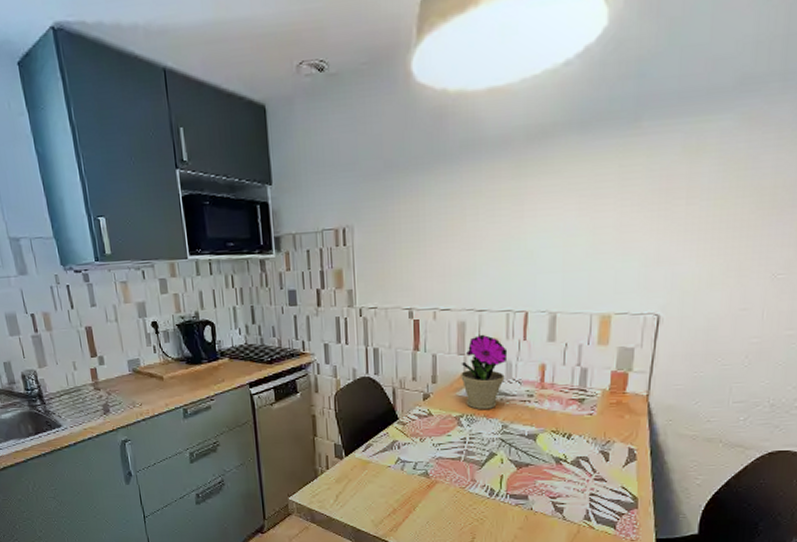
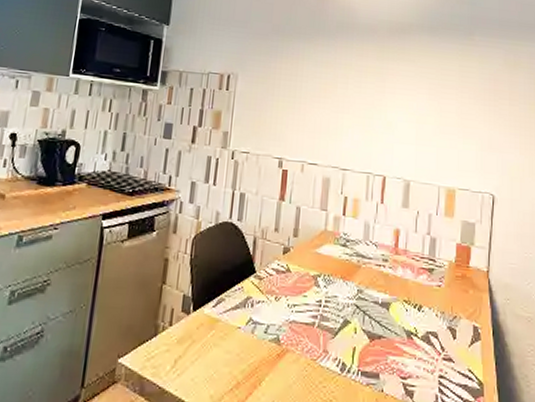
flower pot: present [461,334,508,410] -> none [322,192,367,272]

